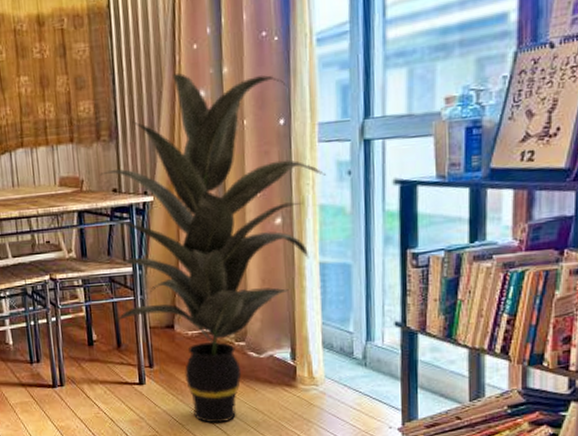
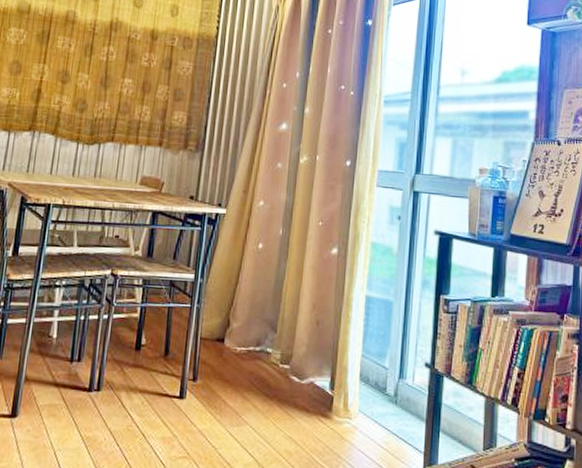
indoor plant: present [100,72,326,423] -> none [168,103,380,450]

